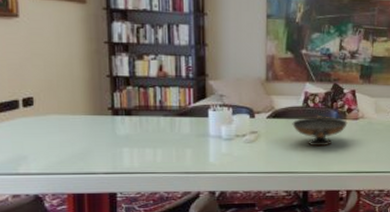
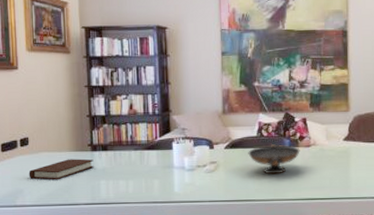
book: none [34,123,115,146] -> present [28,158,94,180]

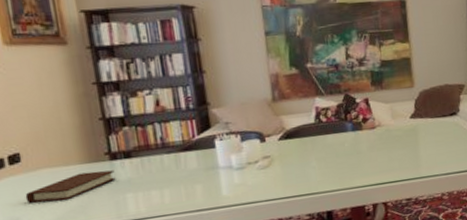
decorative bowl: present [248,143,300,175] -> none [306,129,365,163]

